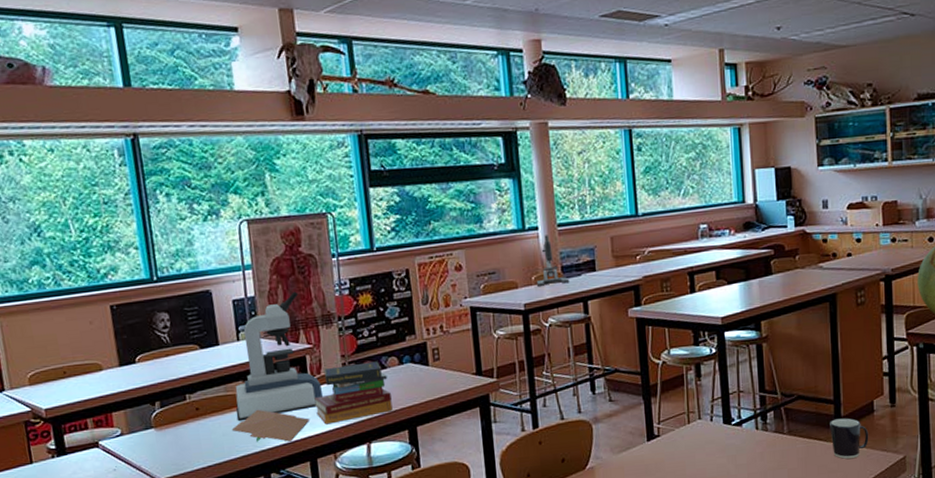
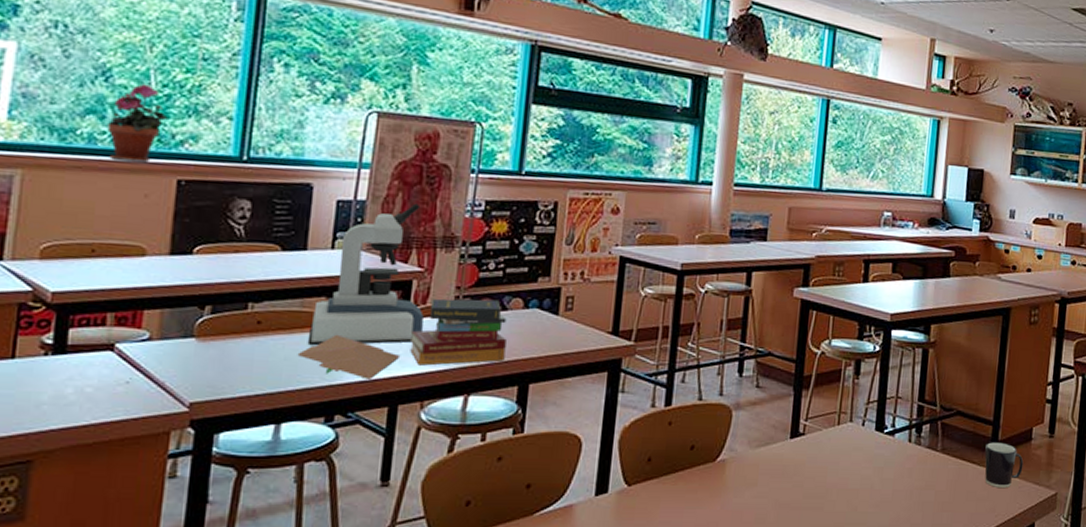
potted plant: none [49,232,91,299] -> present [107,84,168,164]
microscope: present [536,235,570,288] -> none [699,192,737,249]

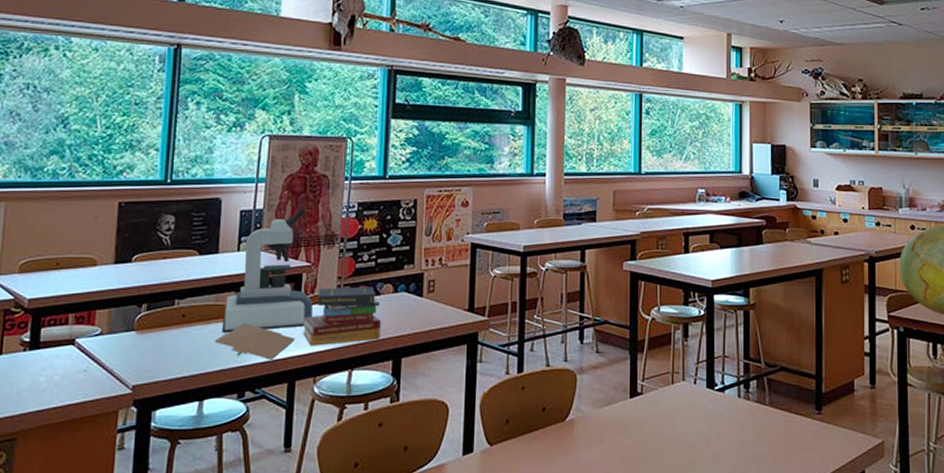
potted plant: present [107,84,168,164] -> none [66,127,111,191]
mug: present [984,442,1024,489] -> none [811,395,849,439]

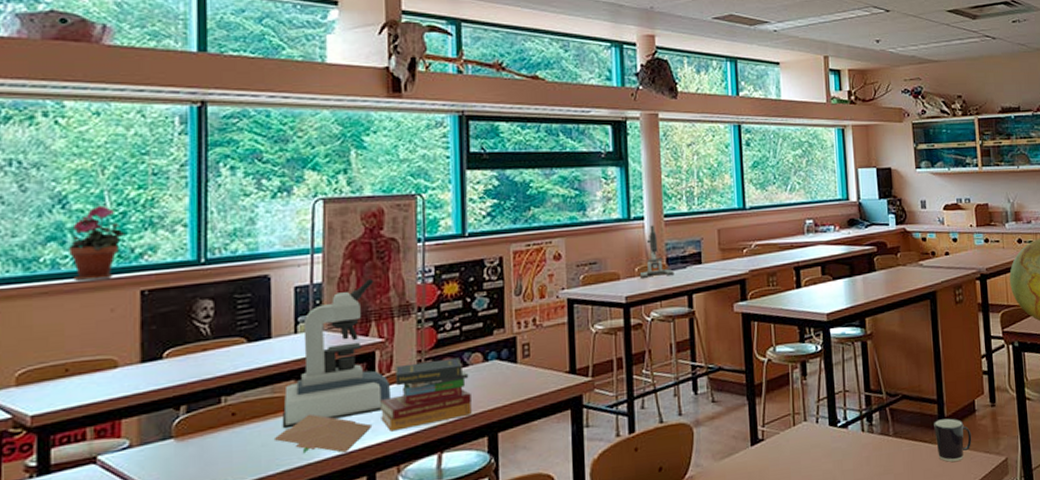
potted plant: none [66,127,111,191] -> present [69,205,126,282]
microscope: none [537,182,570,232] -> present [639,225,675,279]
mug: none [811,395,849,439] -> present [934,418,972,462]

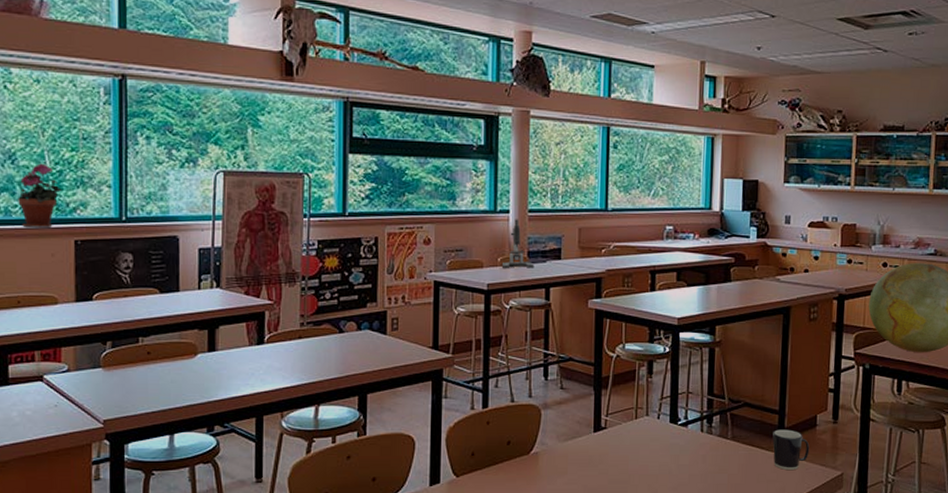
papers: present [273,414,373,454] -> none [180,360,262,395]
microscope: present [282,278,390,428] -> none [187,246,277,369]
books: present [379,358,472,432] -> none [267,324,345,382]

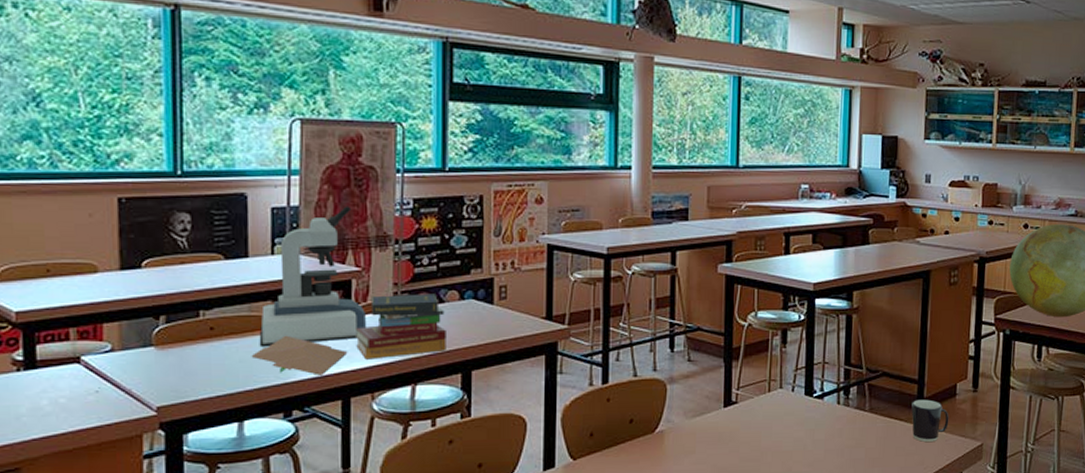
potted plant: present [18,163,62,229] -> none [45,107,101,184]
papers: none [180,360,262,395] -> present [251,335,348,375]
microscope: none [187,246,277,369] -> present [259,206,366,346]
books: none [267,324,345,382] -> present [354,293,446,360]
microscope: present [501,219,534,269] -> none [623,176,659,231]

